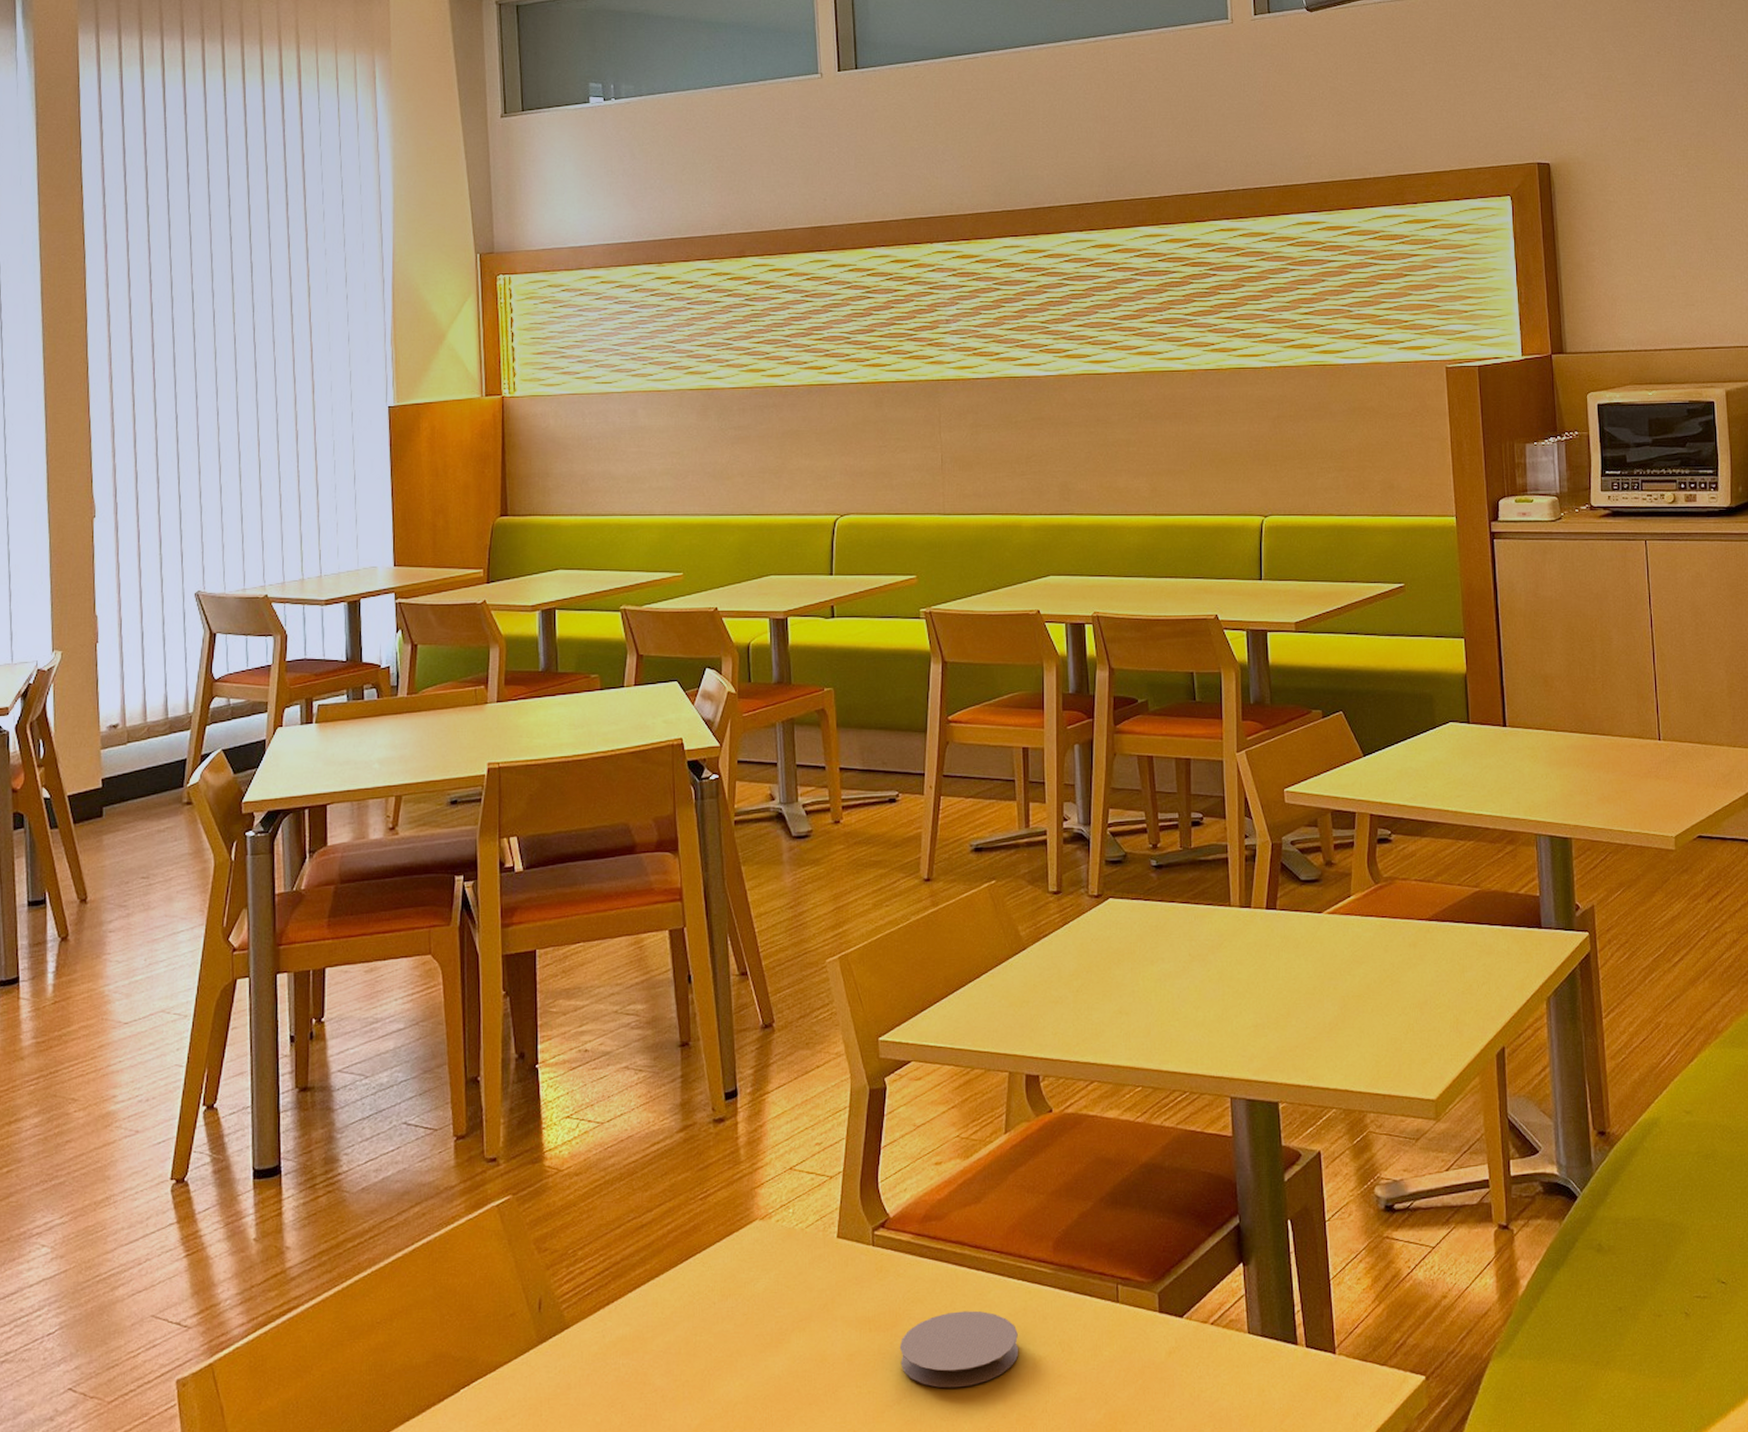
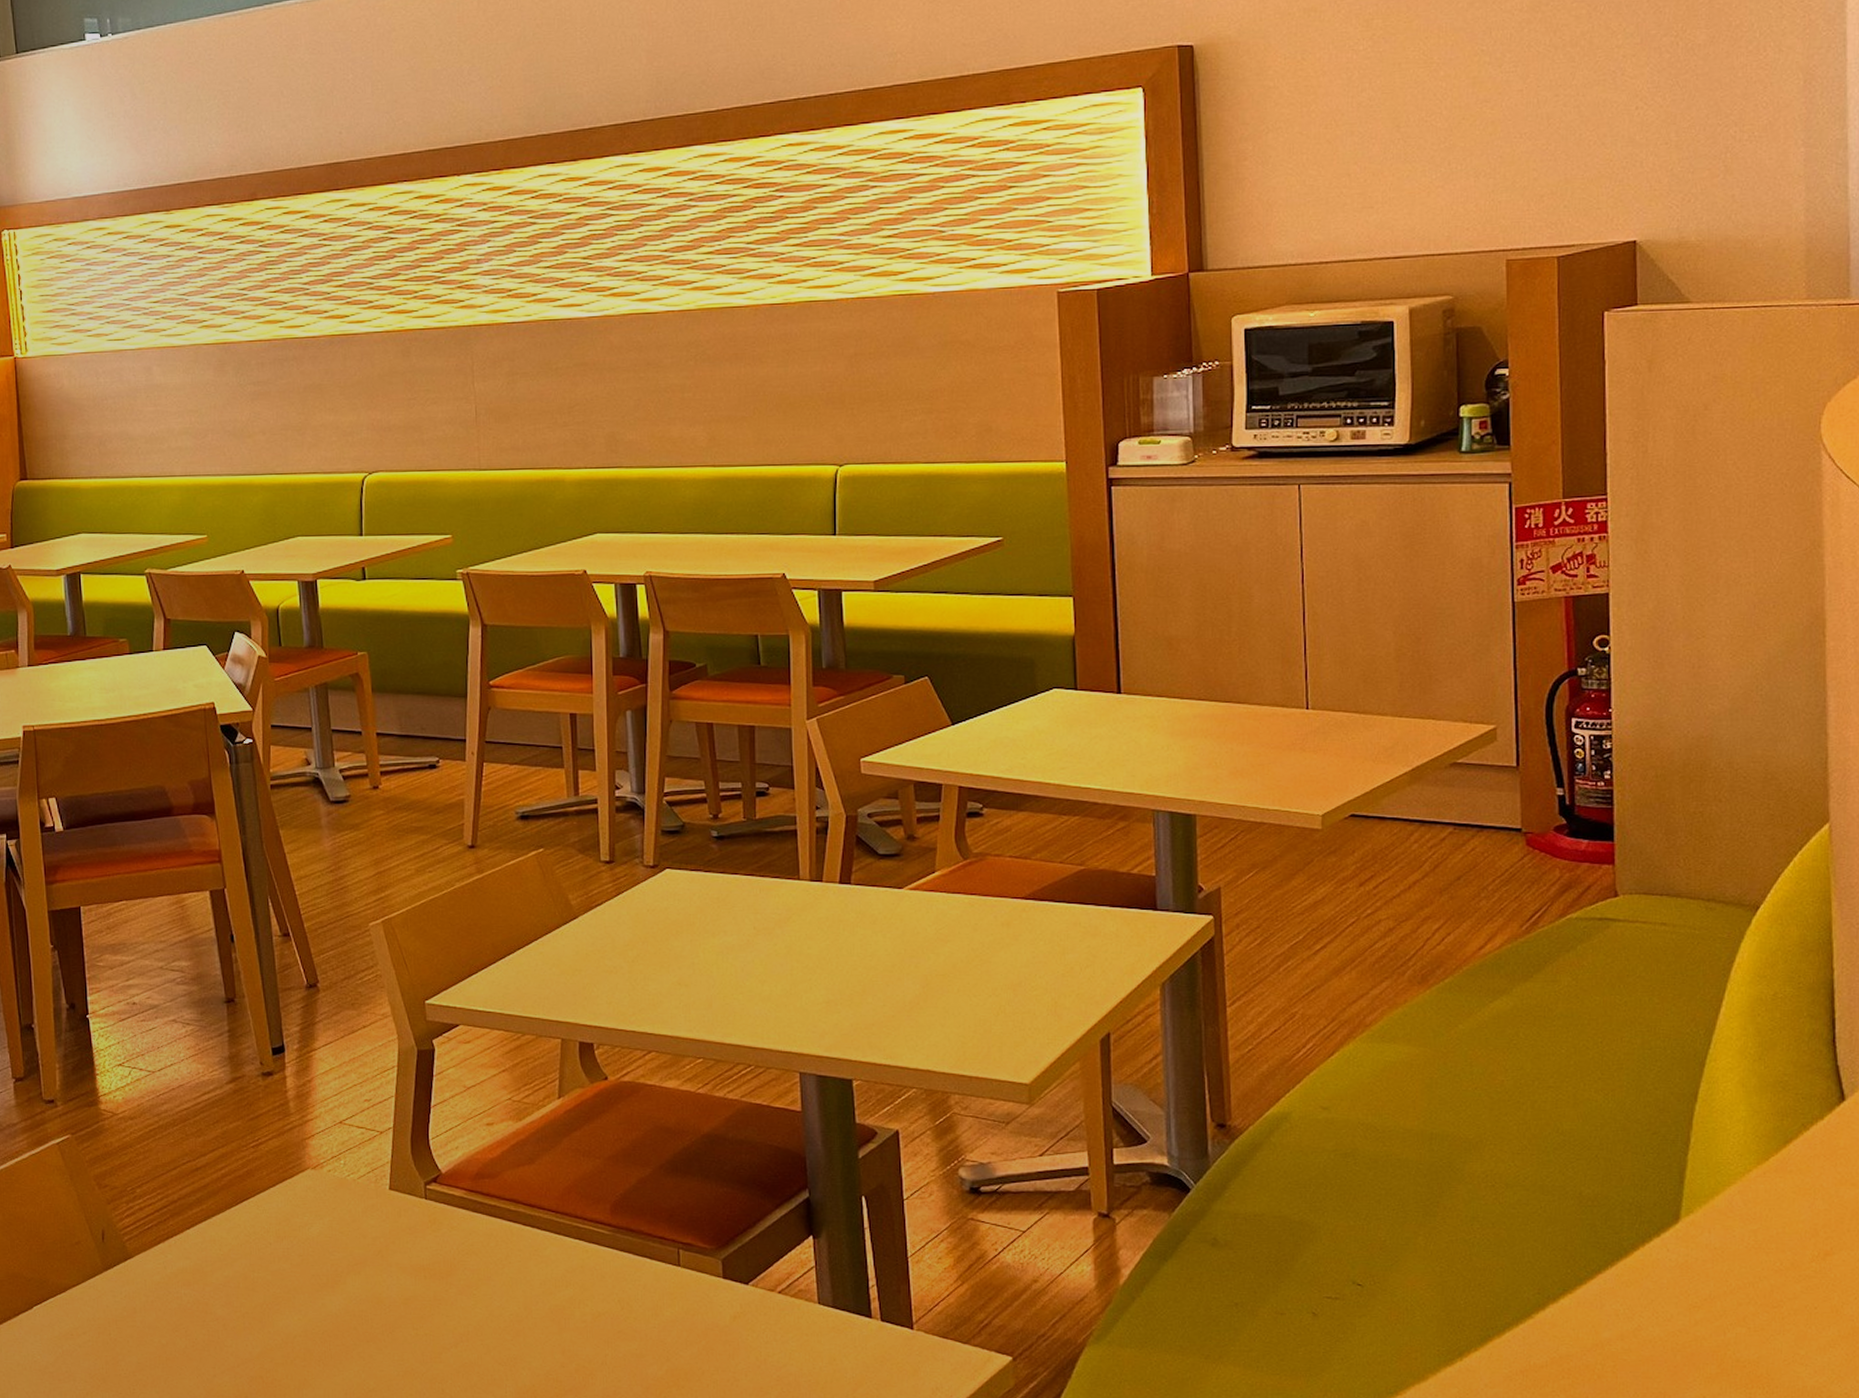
coaster: present [899,1310,1019,1388] -> none [455,1265,577,1336]

